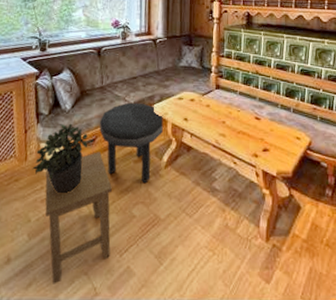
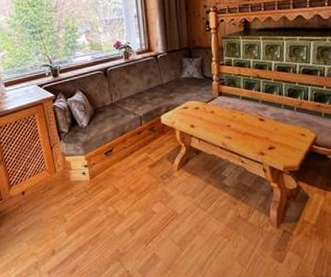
potted plant: present [32,123,95,194] -> none [61,138,112,198]
stool: present [45,152,113,284] -> none [73,160,137,269]
side table: present [99,102,163,184] -> none [113,115,172,185]

